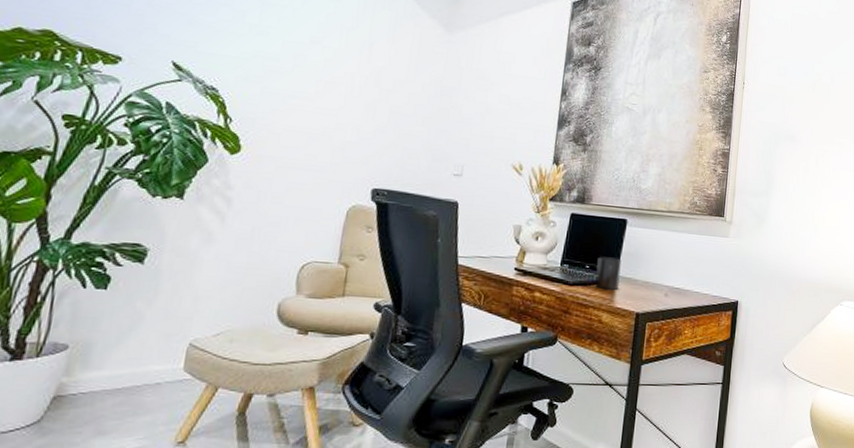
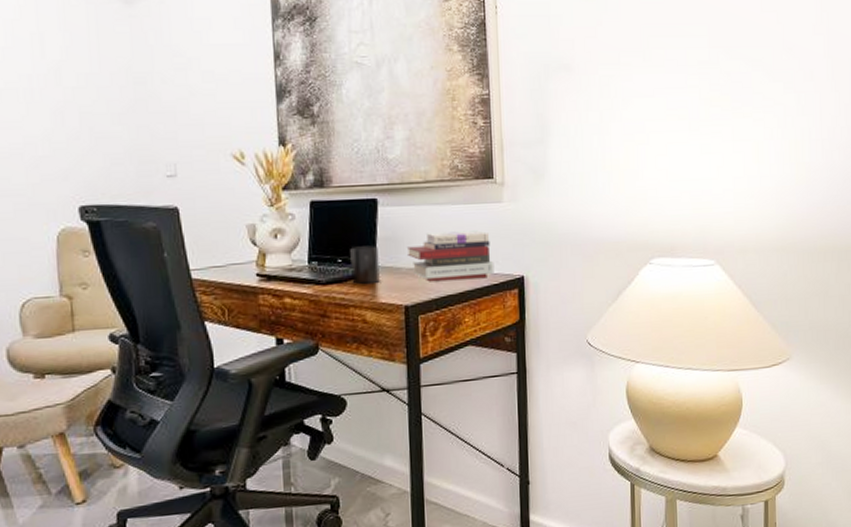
books: none [645,254,715,299] -> present [408,230,495,281]

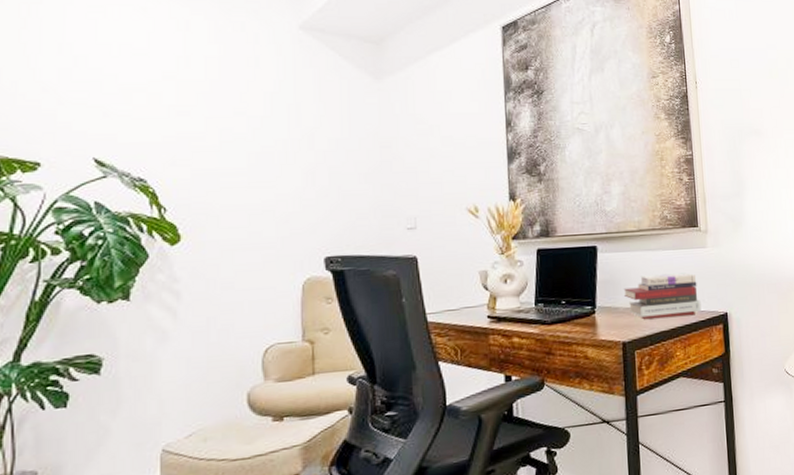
mug: present [350,245,380,285] -> none [573,288,600,324]

